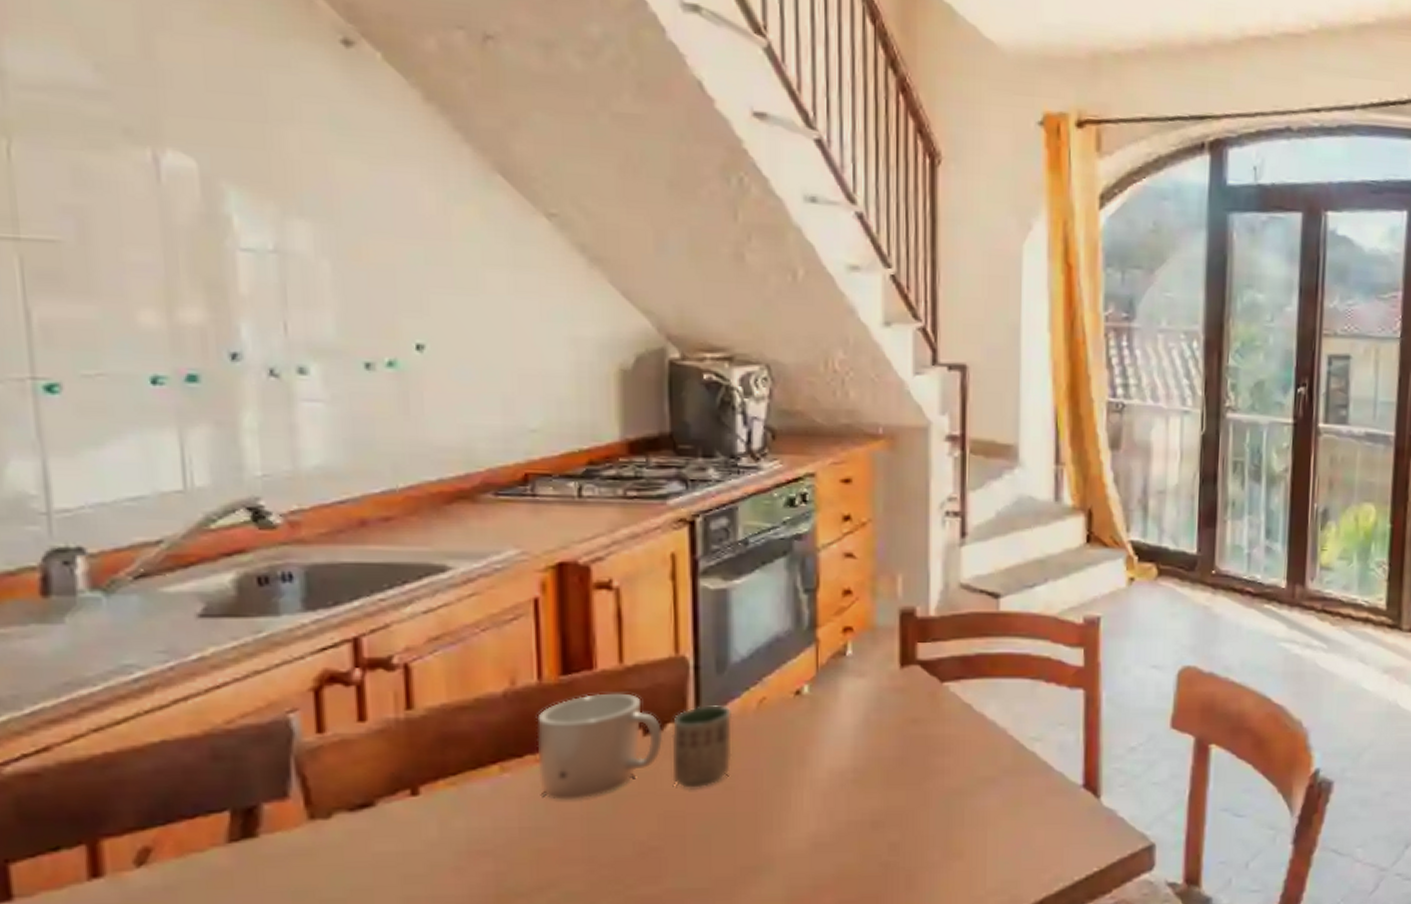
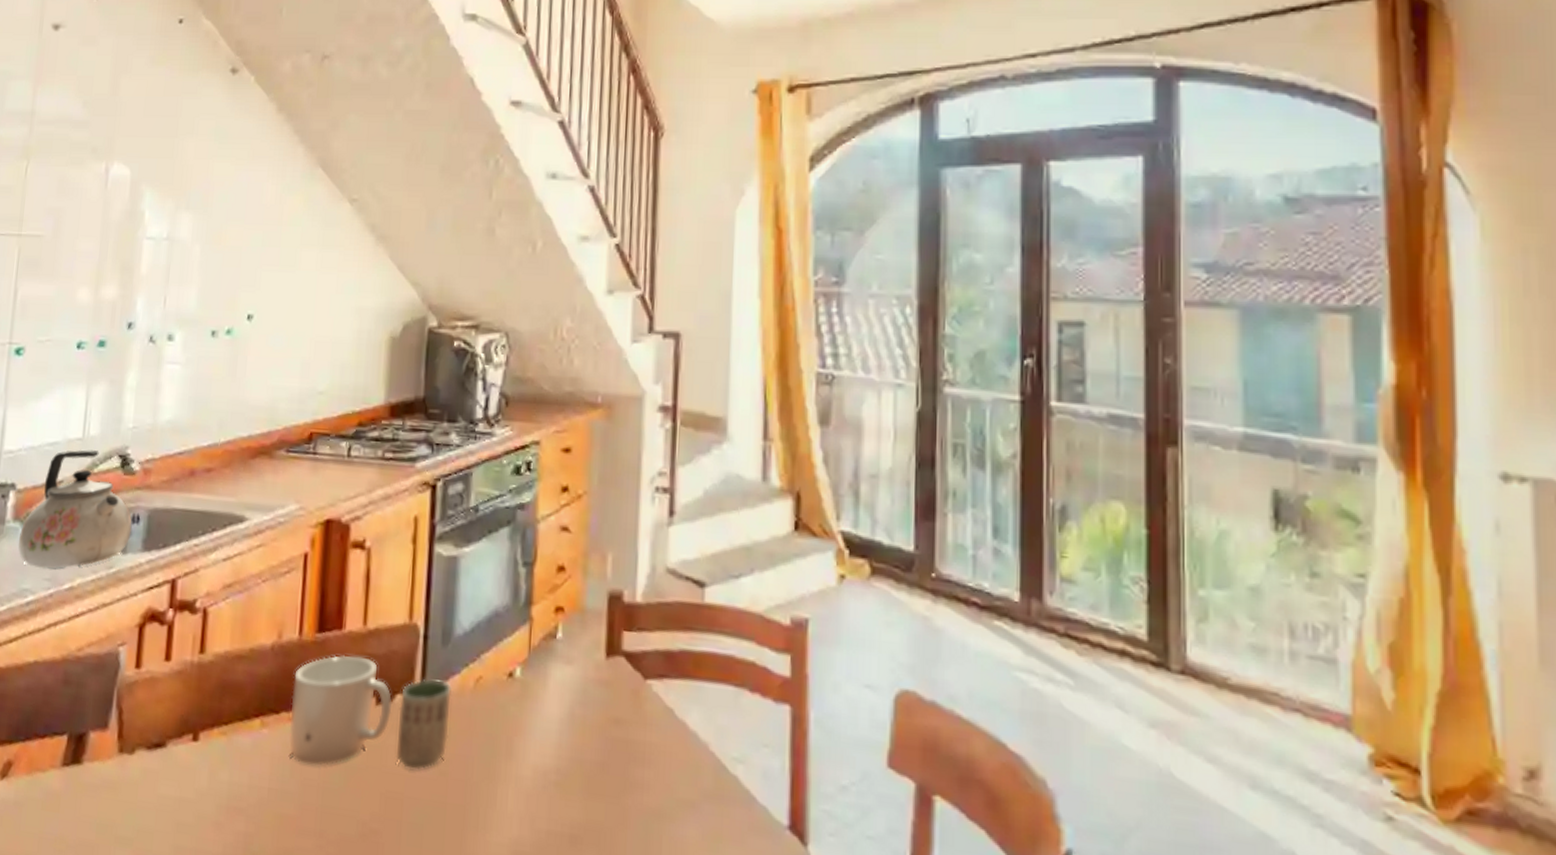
kettle: none [103,503,283,641] -> present [18,450,132,569]

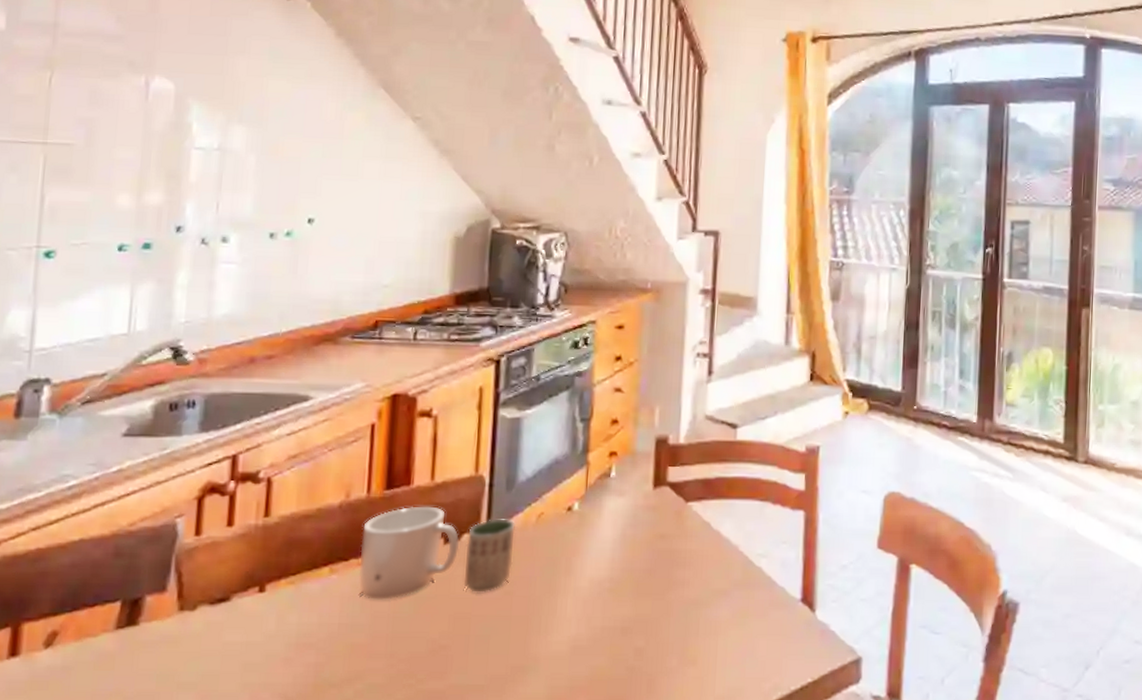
kettle: present [18,450,132,569] -> none [55,344,187,456]

